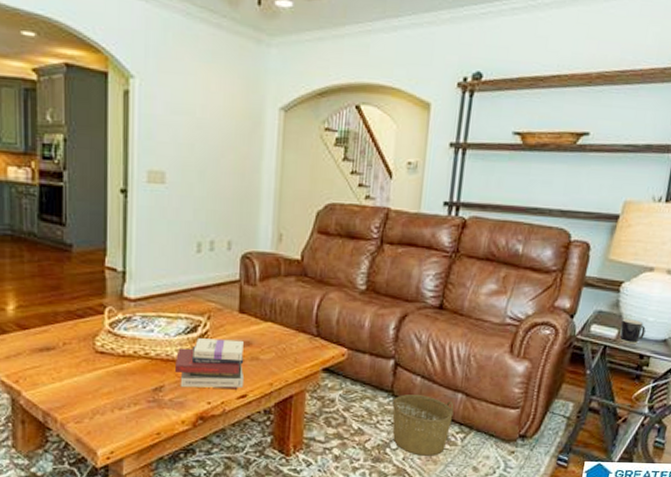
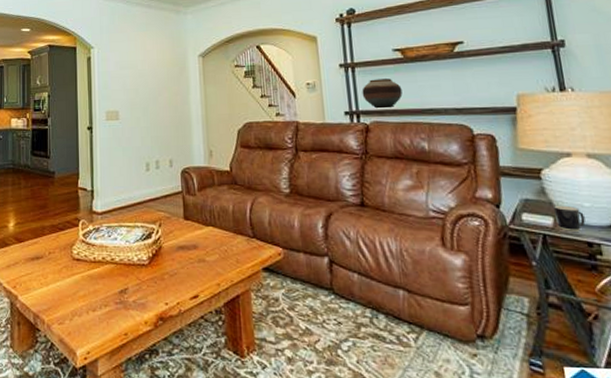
books: present [174,338,245,390] -> none [135,244,195,291]
basket: present [392,394,454,456] -> none [334,292,400,359]
vase: none [467,166,512,203] -> present [362,78,402,109]

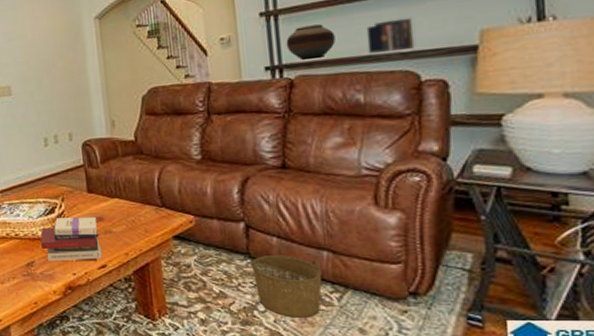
books: none [135,244,195,291] -> present [40,216,103,261]
basket: none [334,292,400,359] -> present [250,255,323,318]
books: none [427,79,466,107] -> present [366,18,413,53]
mug: present [552,205,586,231] -> none [512,153,552,182]

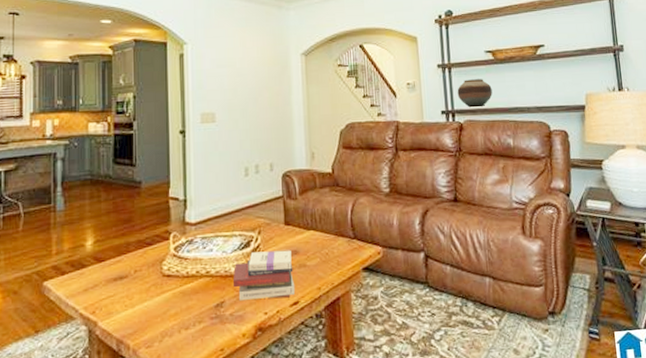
basket: present [250,255,323,318] -> none [429,283,486,344]
books: present [366,18,413,53] -> none [513,80,545,106]

